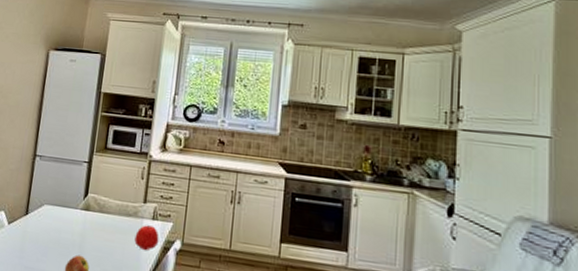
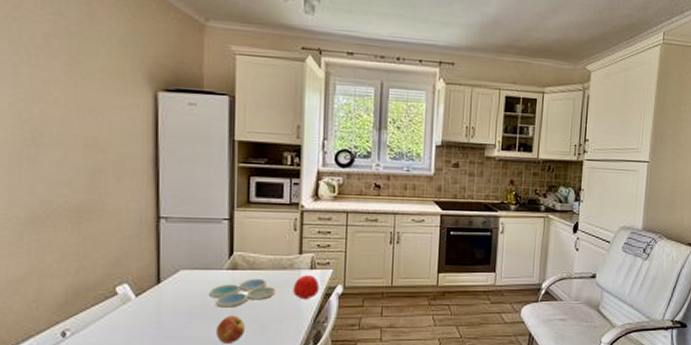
drink coaster: none [64,221,120,248] -> present [210,278,276,308]

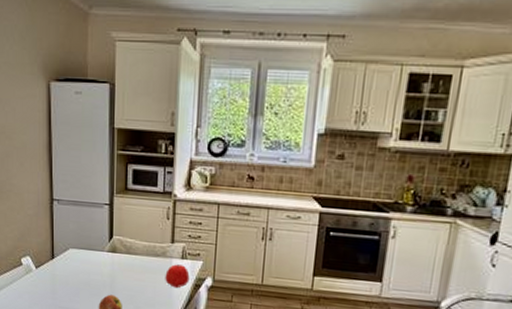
drink coaster: present [210,278,276,308] -> none [93,262,150,288]

